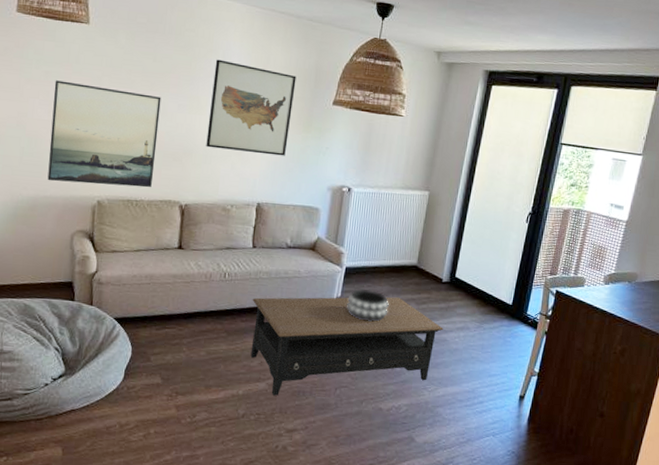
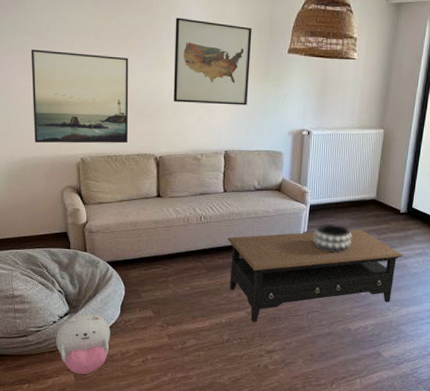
plush toy: none [45,376,111,448] -> present [56,313,111,374]

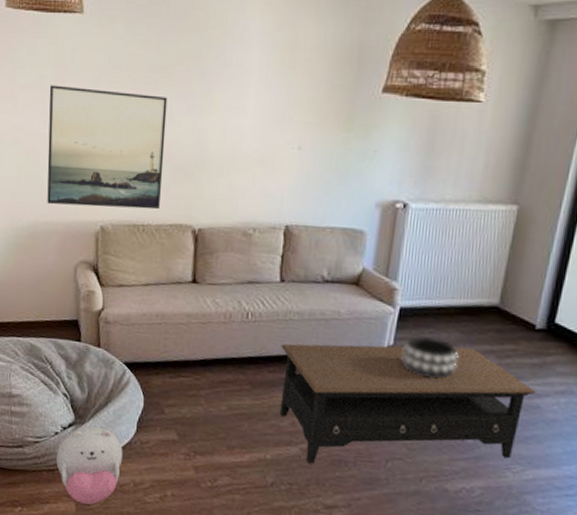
wall art: present [173,17,252,105] -> none [221,43,334,164]

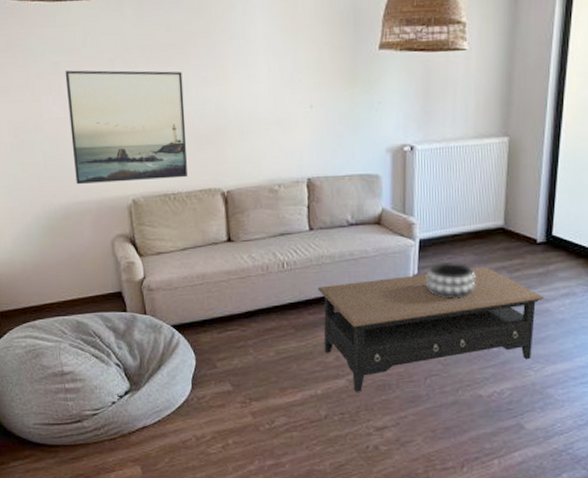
plush toy: present [56,426,123,505] -> none [116,390,182,466]

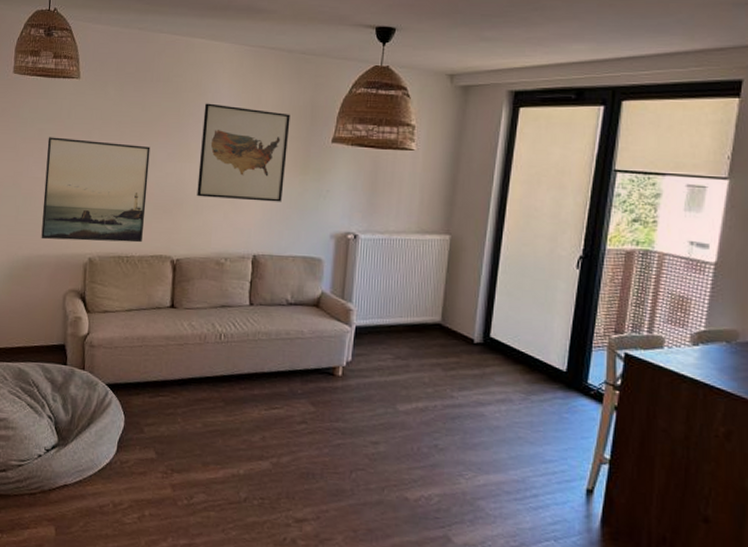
wall art: none [236,16,333,122] -> present [197,103,290,202]
coffee table: present [317,267,544,392] -> none [251,361,479,478]
decorative bowl: present [426,261,476,299] -> none [359,351,409,391]

